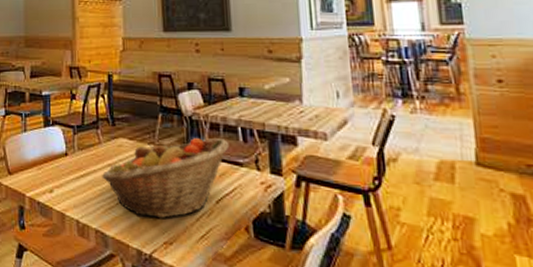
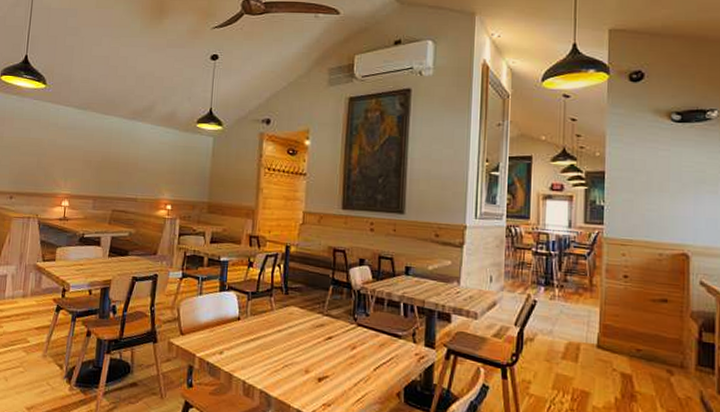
fruit basket: present [102,138,230,218] -> none [271,310,391,382]

